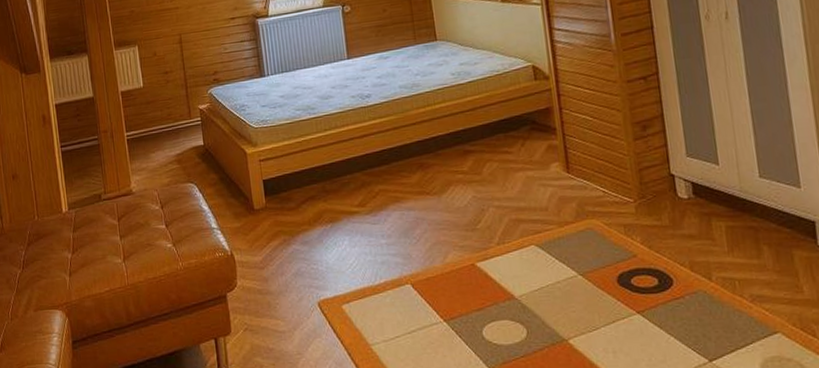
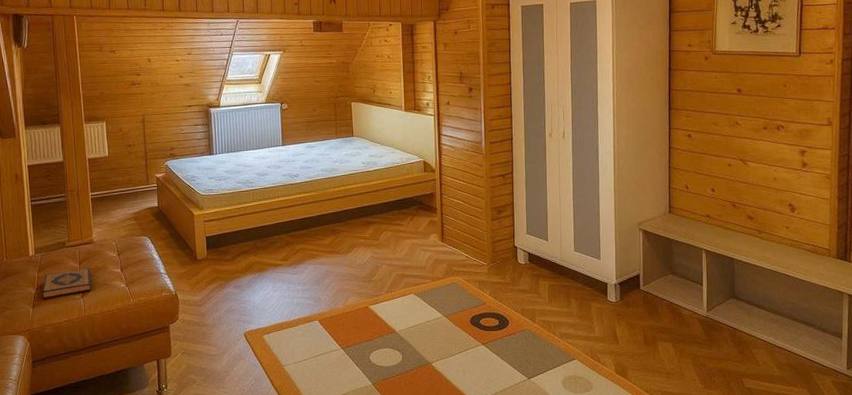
hardback book: none [78,225,134,265] -> present [42,268,91,300]

